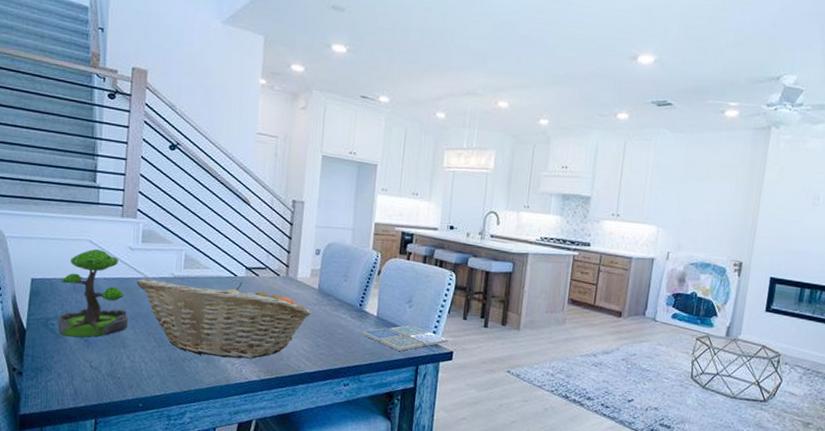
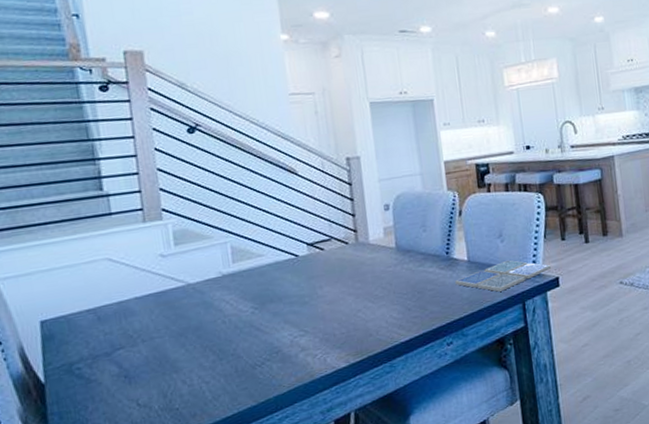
plant: present [58,249,129,338] -> none [80,266,177,379]
fruit basket: present [136,278,312,359] -> none [176,262,394,357]

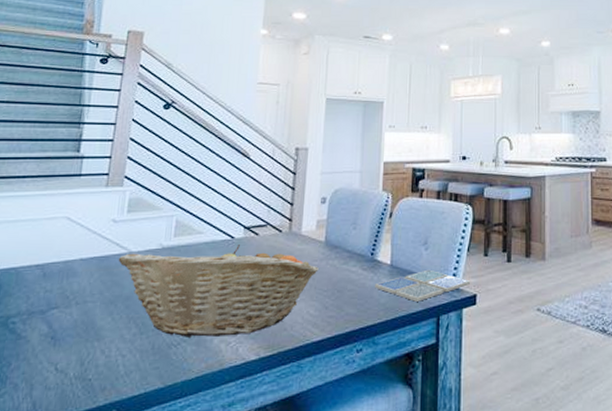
fruit basket: none [176,262,394,357] -> present [118,245,319,337]

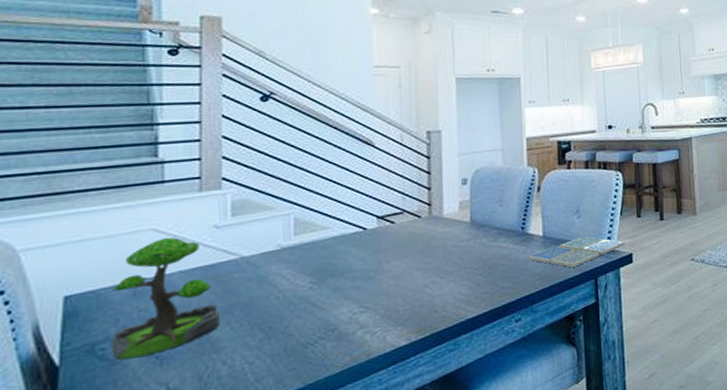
plant: none [20,226,106,336] -> present [112,237,221,361]
fruit basket: present [118,245,319,337] -> none [228,235,466,335]

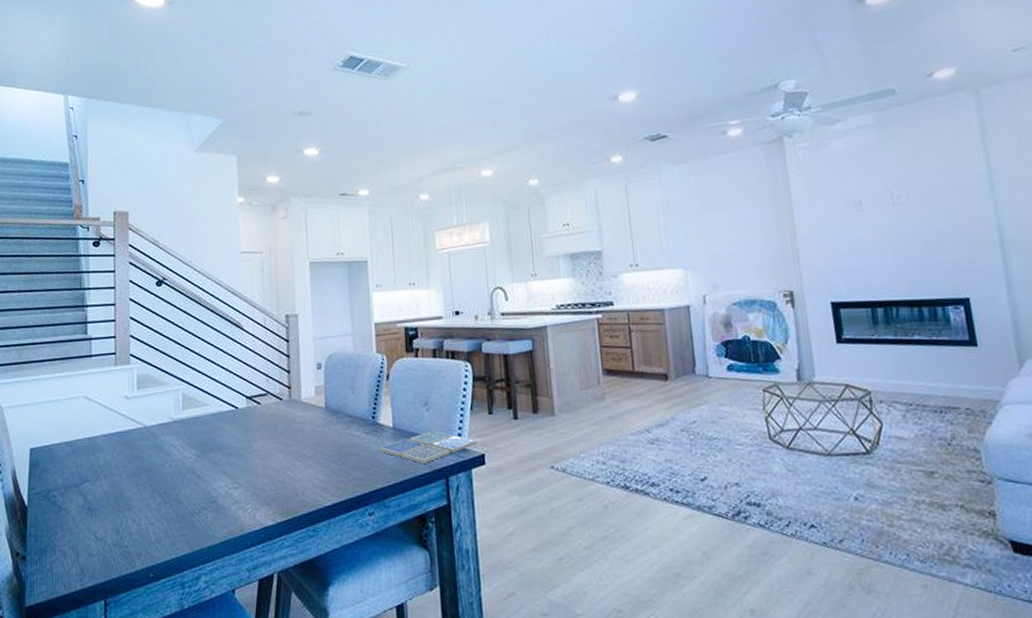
plant: present [112,237,221,361] -> none [59,404,131,508]

